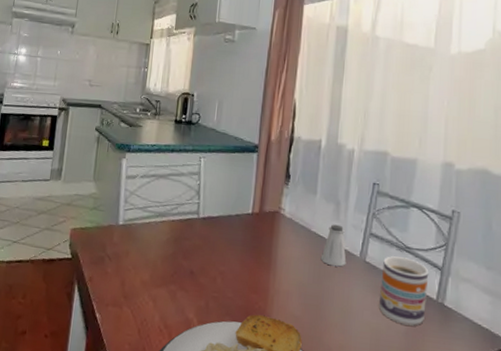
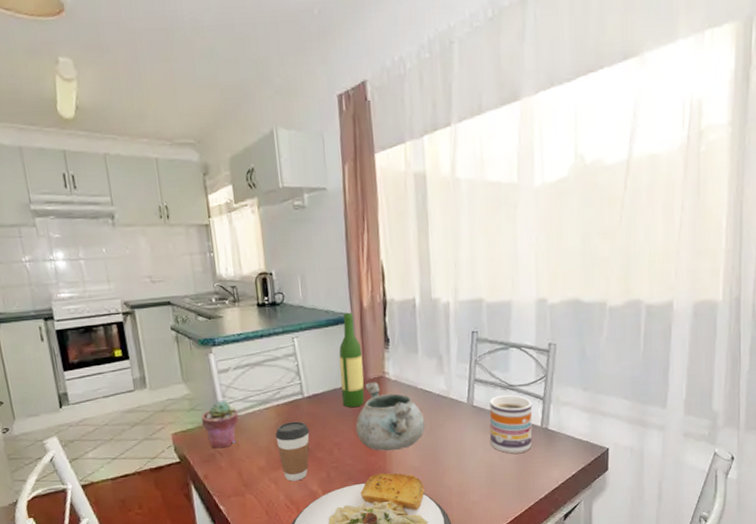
potted succulent: none [99,205,136,253] -> present [201,400,239,449]
coffee cup: none [163,239,198,304] -> present [275,421,310,482]
wine bottle: none [234,142,263,239] -> present [339,312,365,408]
decorative bowl: none [242,215,314,293] -> present [355,381,425,452]
saltshaker: present [320,224,347,267] -> none [430,377,456,416]

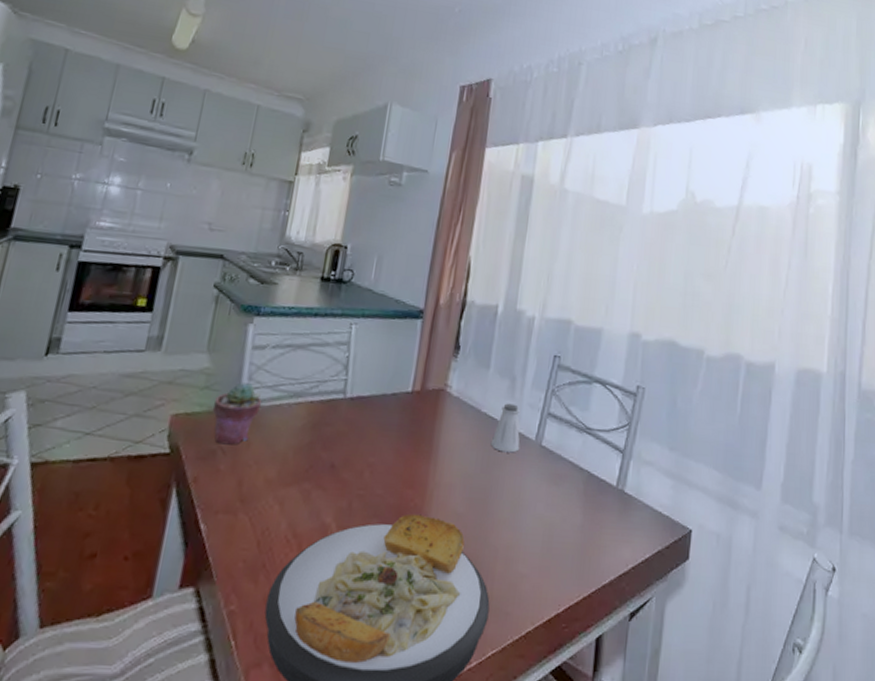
coffee cup: present [275,421,310,482] -> none [294,425,342,506]
wine bottle: present [339,312,365,408] -> none [389,306,427,422]
decorative bowl: present [355,381,425,452] -> none [396,393,482,487]
saltshaker: none [430,377,456,416] -> present [490,403,520,453]
mug: present [489,395,533,454] -> none [554,438,610,517]

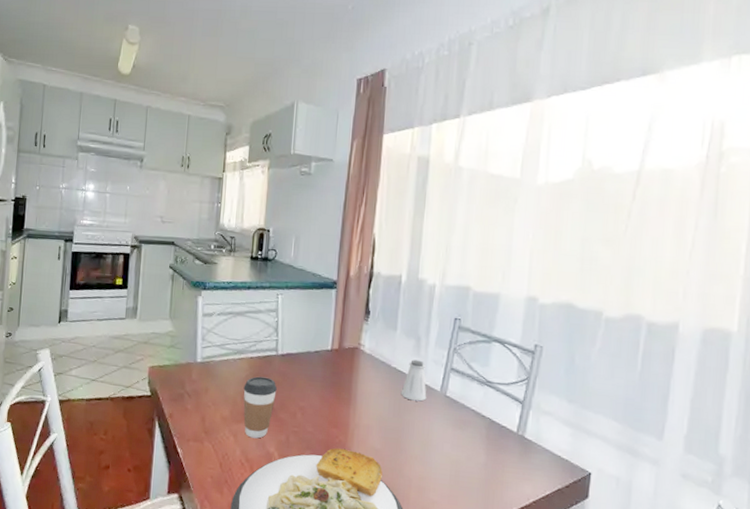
potted succulent: present [212,382,262,445] -> none [177,342,214,390]
coffee cup: none [294,425,342,506] -> present [243,376,277,439]

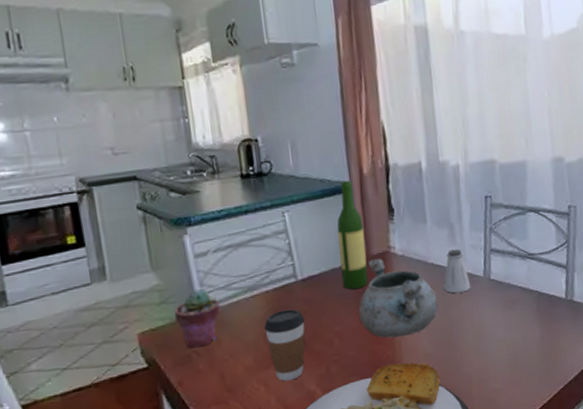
potted succulent: none [177,342,214,390] -> present [174,289,220,349]
wine bottle: none [314,278,342,375] -> present [337,180,368,290]
decorative bowl: none [322,351,394,428] -> present [358,257,438,338]

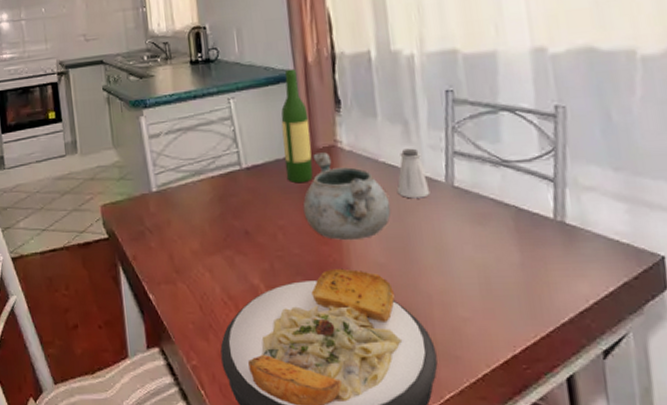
potted succulent: present [174,289,220,349] -> none [131,169,171,225]
coffee cup: present [264,309,305,382] -> none [209,197,249,271]

